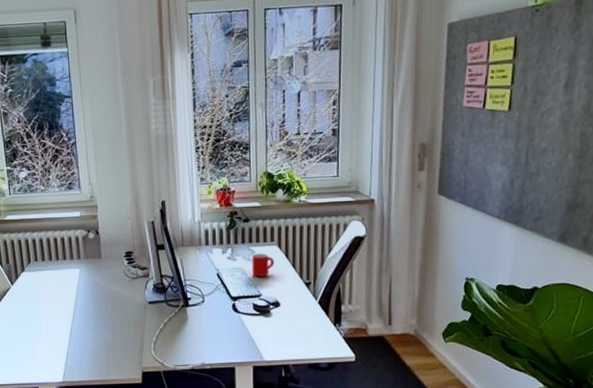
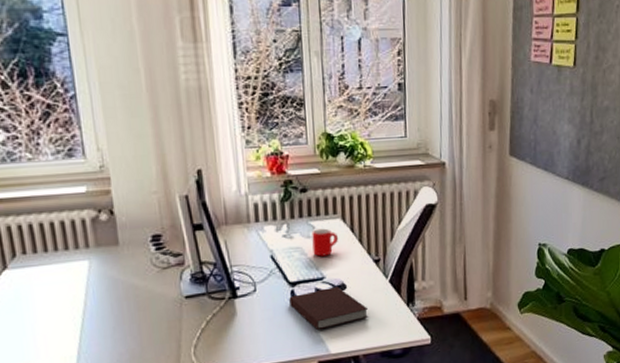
notebook: none [231,304,299,340] -> present [289,287,369,331]

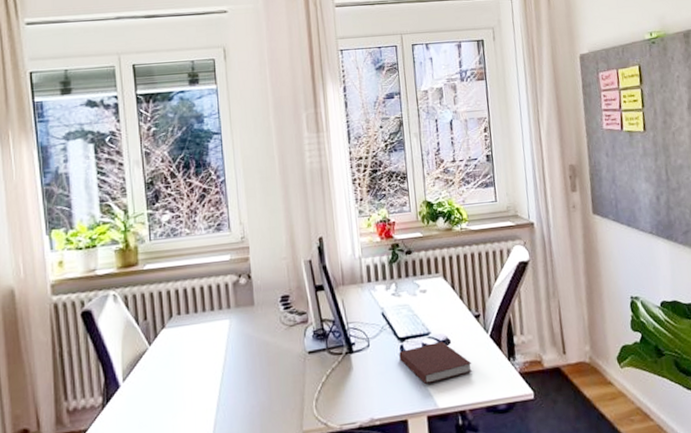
mug: present [312,228,339,257] -> none [417,286,442,313]

